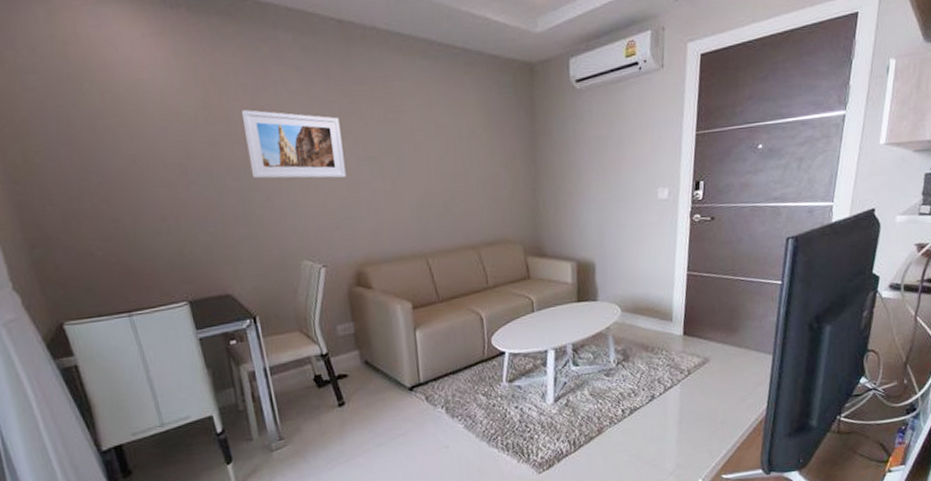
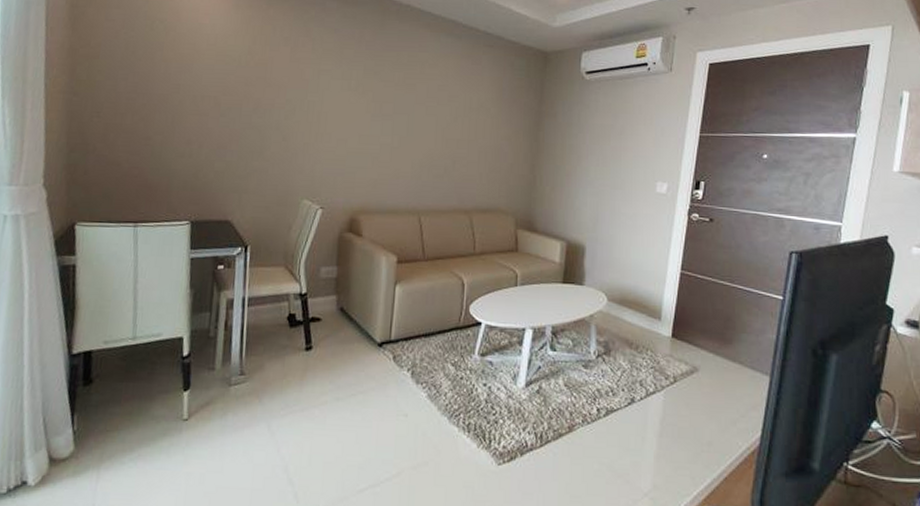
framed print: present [242,110,346,179] -> none [276,59,363,130]

